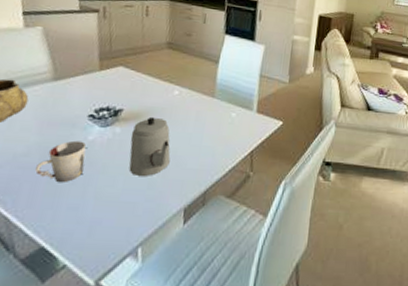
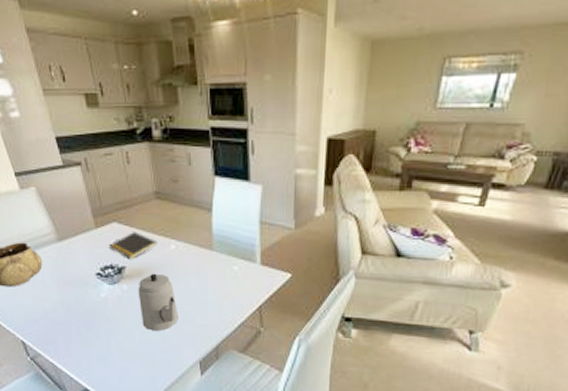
cup: present [35,140,87,183] -> none [64,298,103,336]
notepad: none [109,76,162,103] -> present [109,232,158,260]

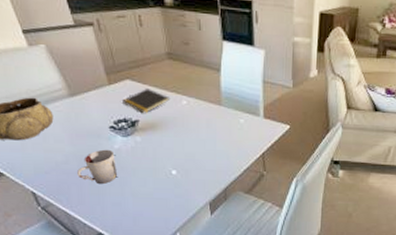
cup: none [64,298,103,336] -> present [77,149,117,185]
teapot: present [138,273,178,331] -> none [151,126,190,178]

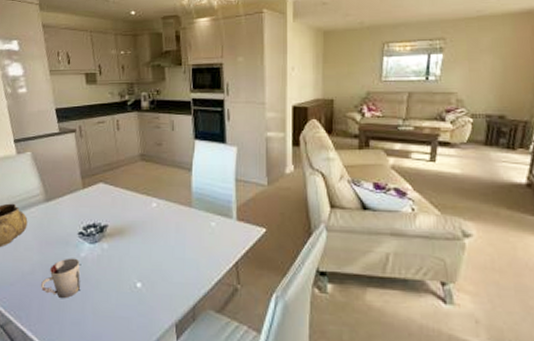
notepad: present [122,89,171,114] -> none [94,191,141,218]

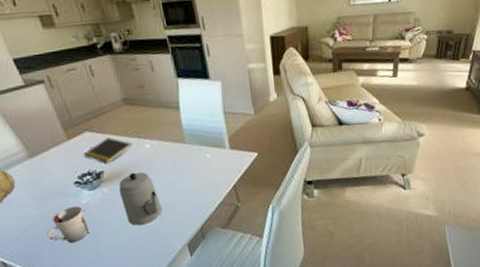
notepad: none [94,191,141,218] -> present [84,138,133,164]
teapot: none [117,231,156,292] -> present [118,172,162,226]

